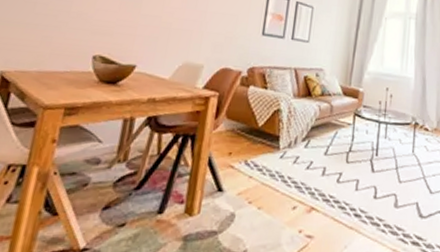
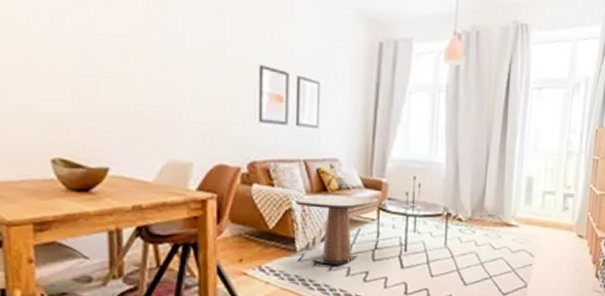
side table: none [283,99,355,165] -> present [295,195,379,265]

